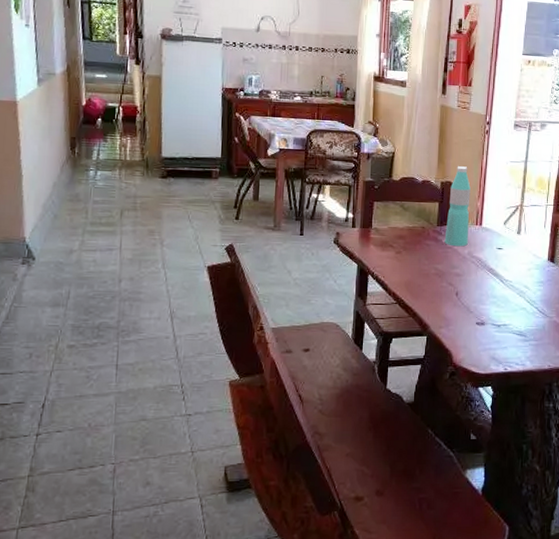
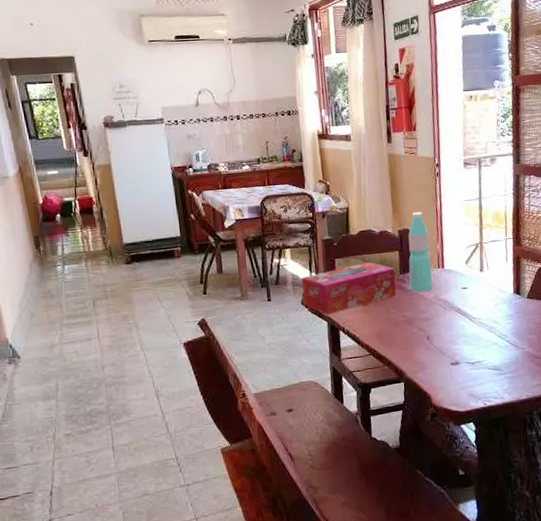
tissue box: none [336,209,433,258] -> present [301,261,396,315]

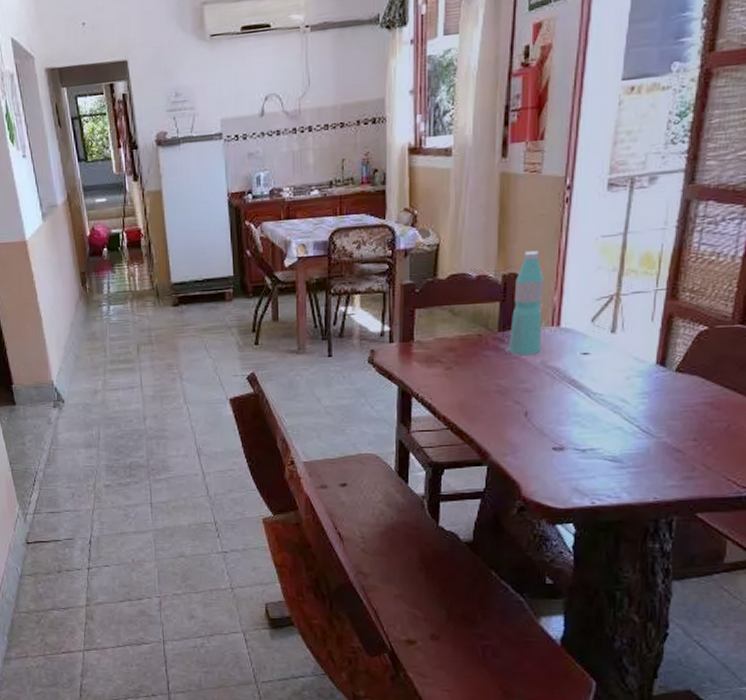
tissue box: present [301,261,396,315] -> none [370,314,492,378]

